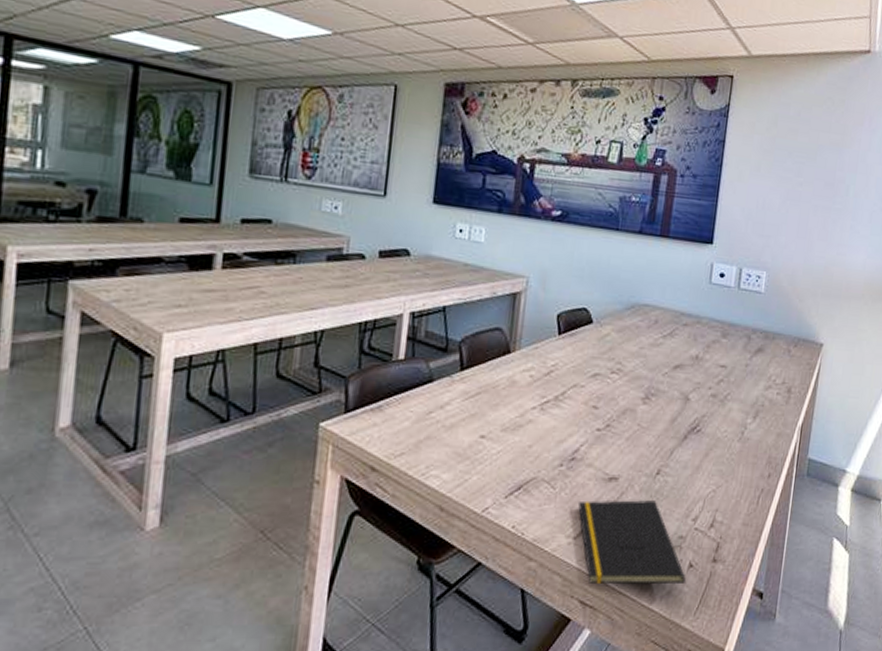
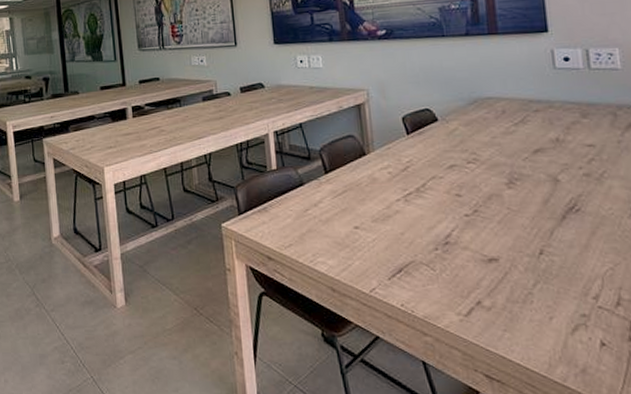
notepad: present [577,500,686,585] -> none [461,279,601,362]

